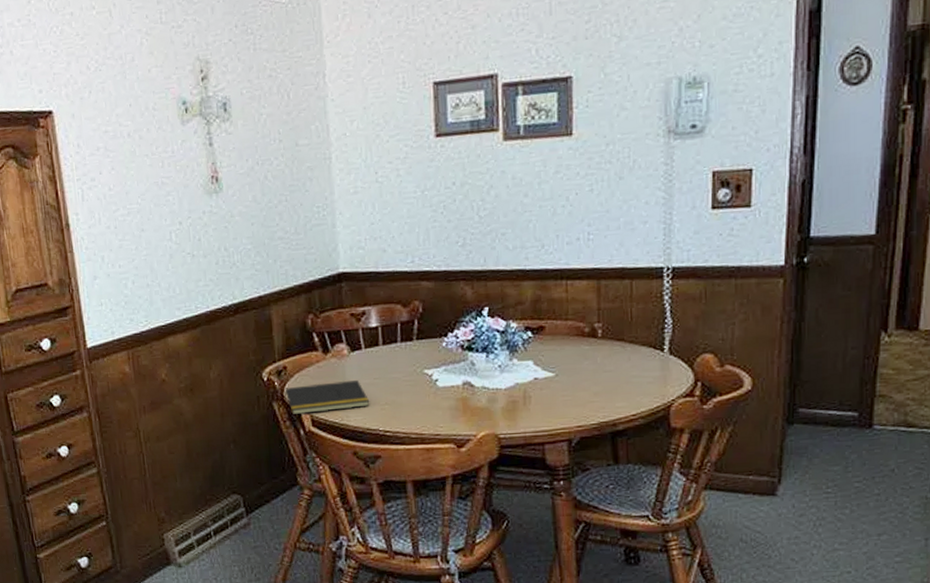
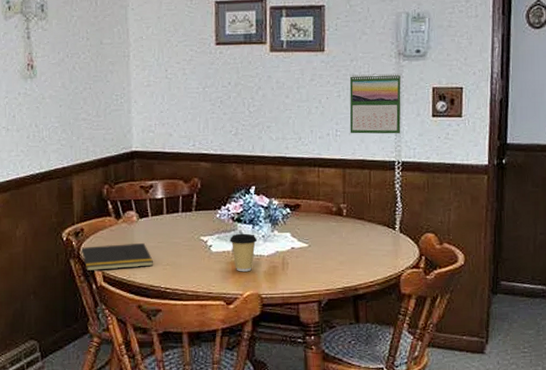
coffee cup: none [459,363,493,409] -> present [230,233,258,272]
calendar: none [604,156,672,237] -> present [349,73,401,134]

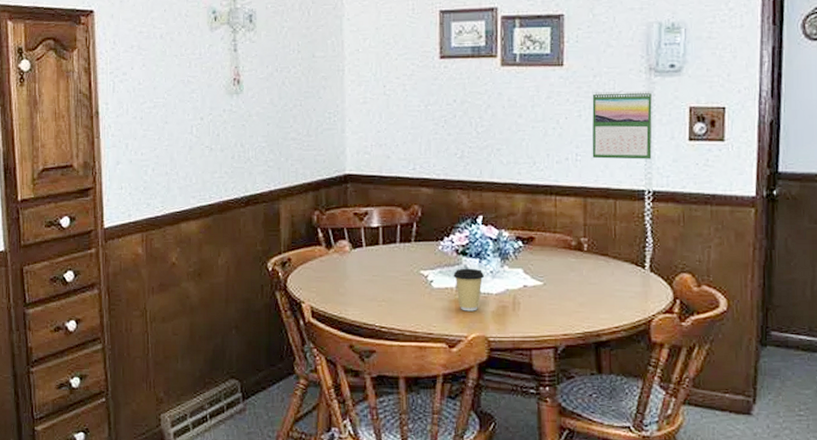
notepad: present [81,242,154,271] -> none [288,275,368,305]

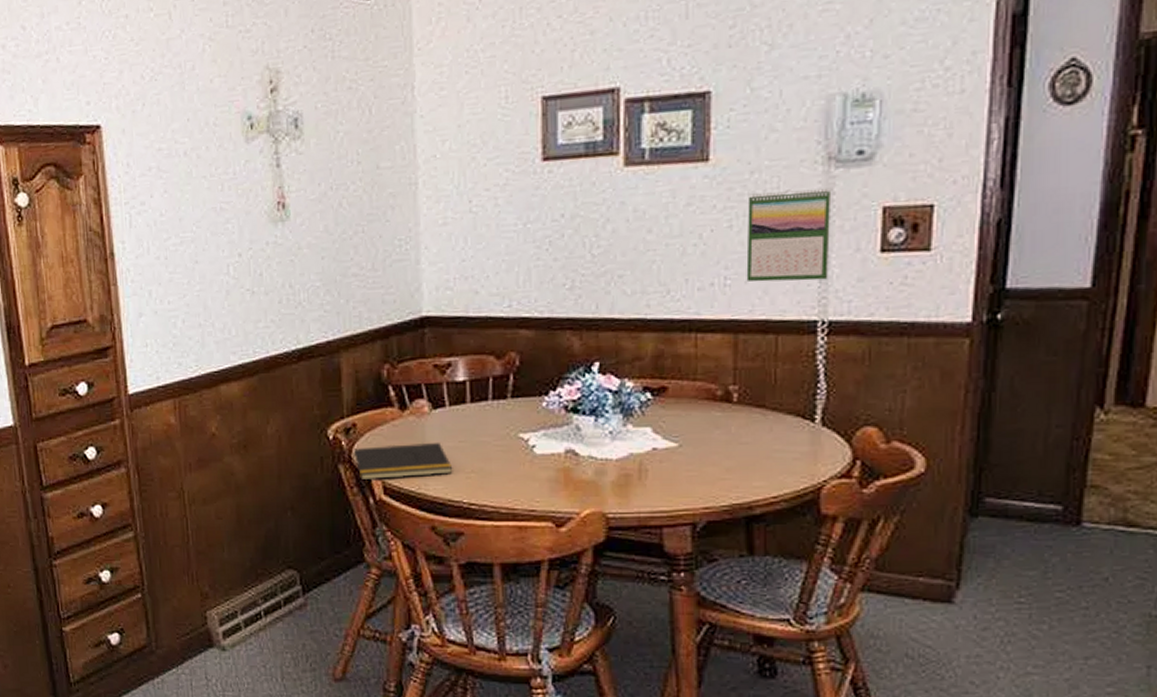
notepad: none [288,275,368,305] -> present [353,442,453,480]
coffee cup: present [453,268,485,311] -> none [561,428,602,482]

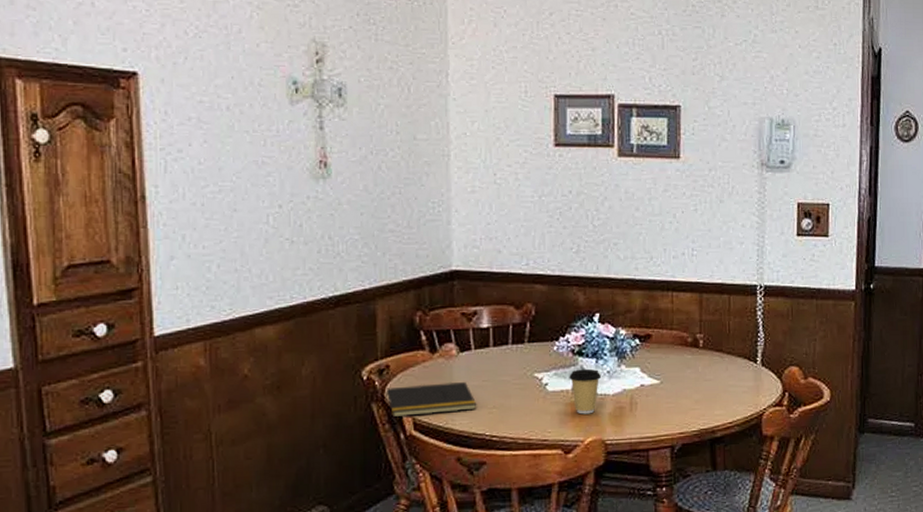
coffee cup: none [561,428,602,482] -> present [569,368,602,414]
calendar: present [746,188,830,282] -> none [707,185,764,255]

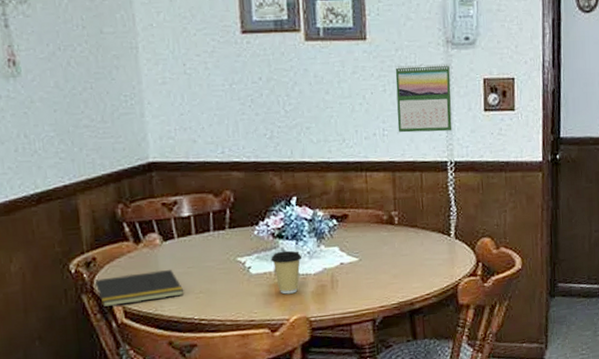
calendar: none [707,185,764,255] -> present [395,63,452,133]

